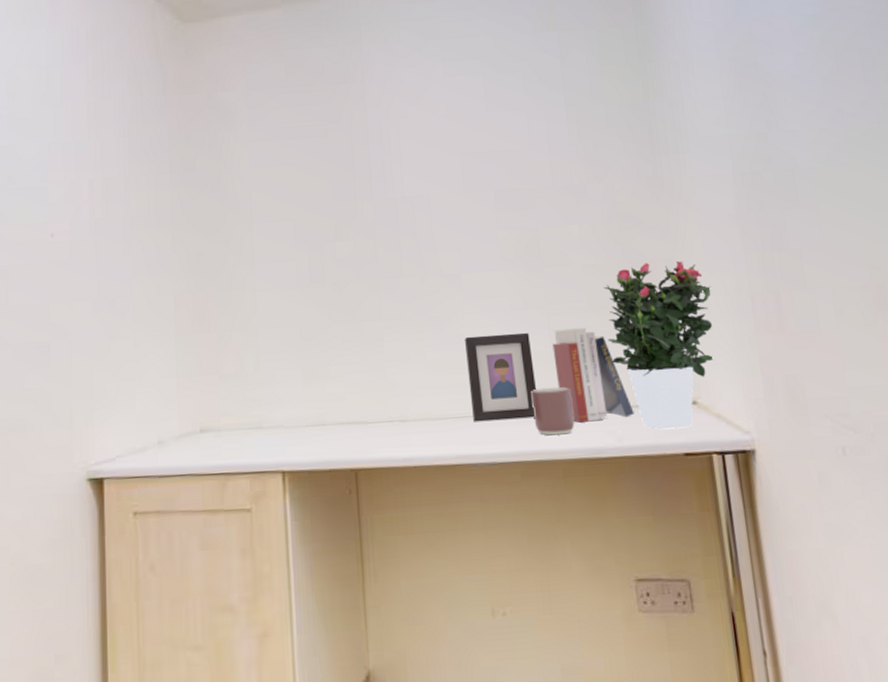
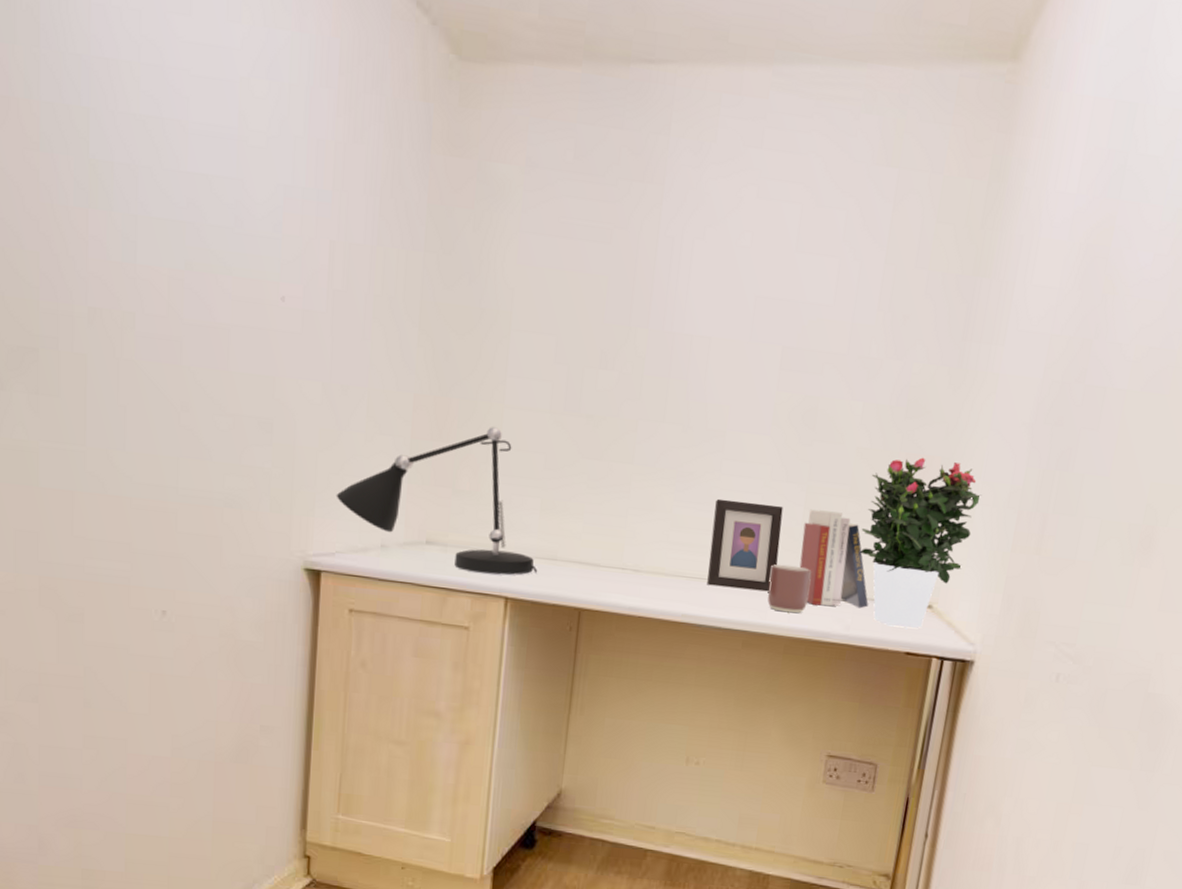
desk lamp: none [112,310,310,453] -> present [336,427,538,576]

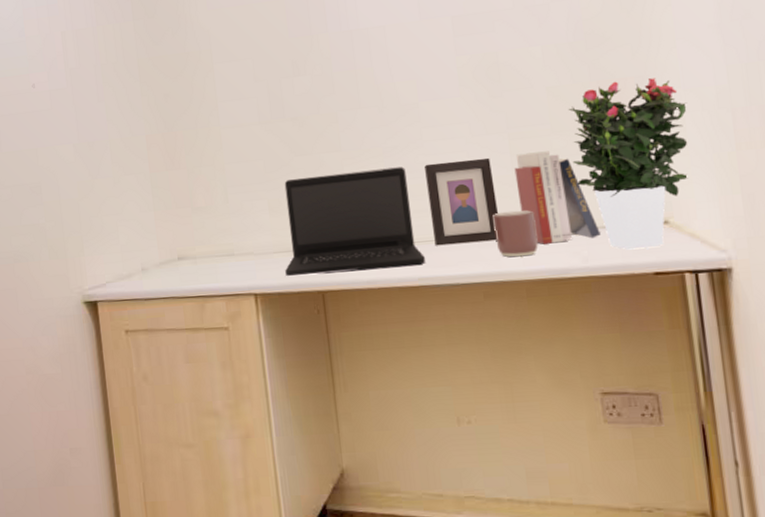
desk lamp: present [336,427,538,576] -> none [98,147,278,277]
laptop: none [544,482,696,601] -> present [284,166,425,277]

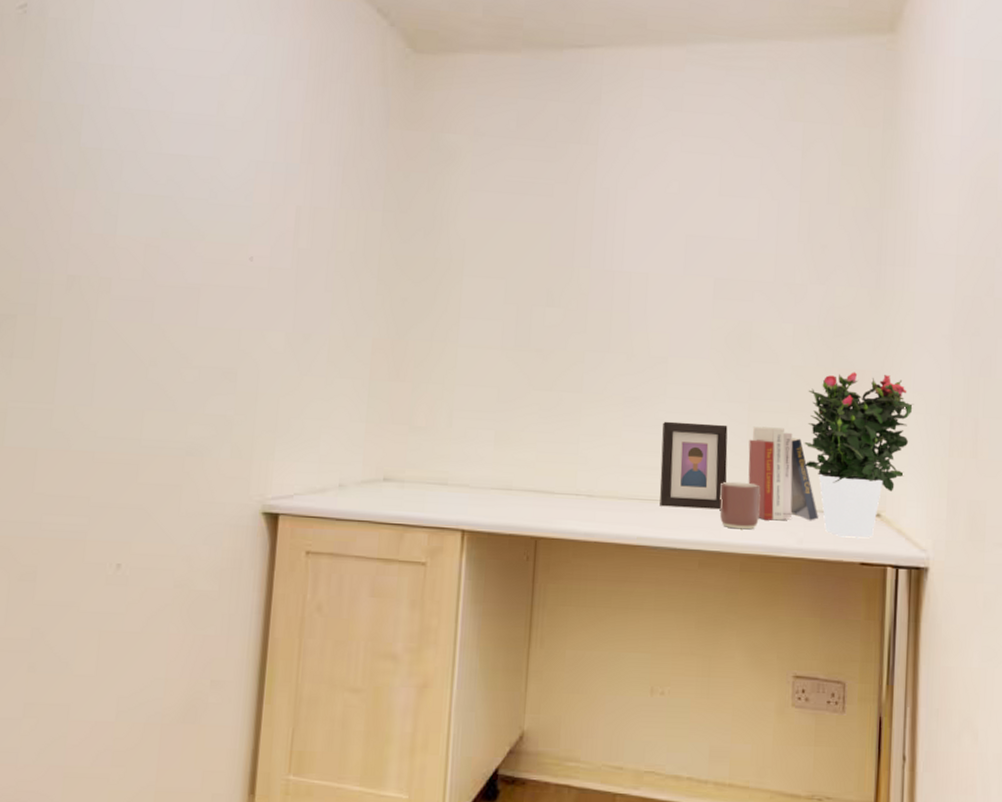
laptop: present [284,166,425,277] -> none [500,413,647,523]

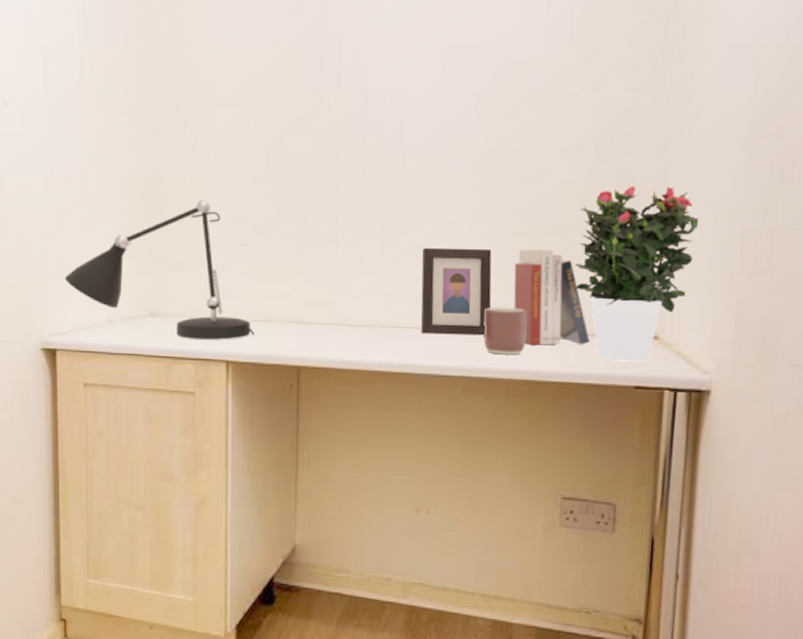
desk lamp: none [296,365,494,508] -> present [64,200,255,340]

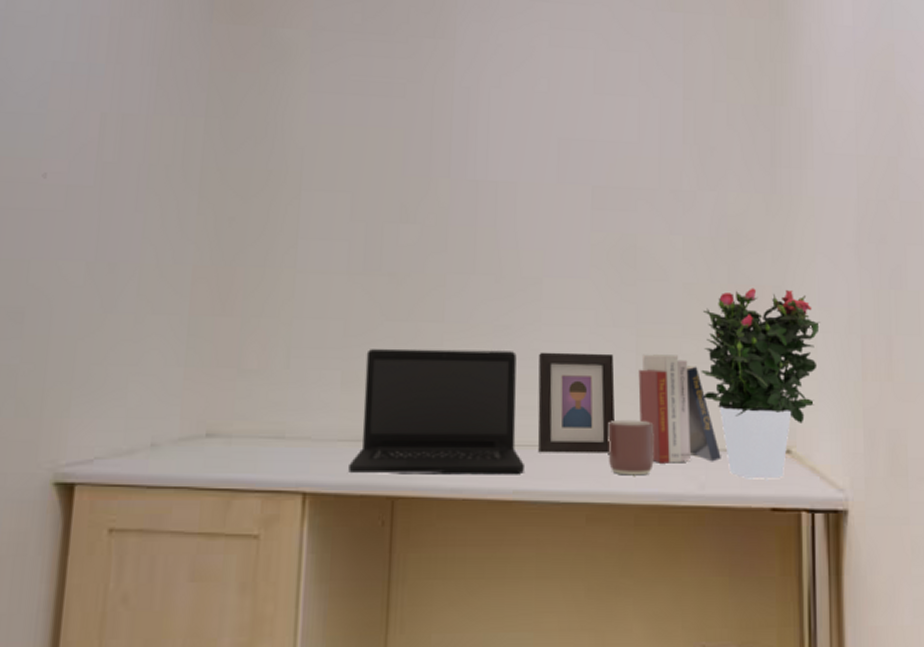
desk lamp: present [64,200,255,340] -> none [97,295,341,466]
laptop: none [262,245,409,351] -> present [348,348,524,474]

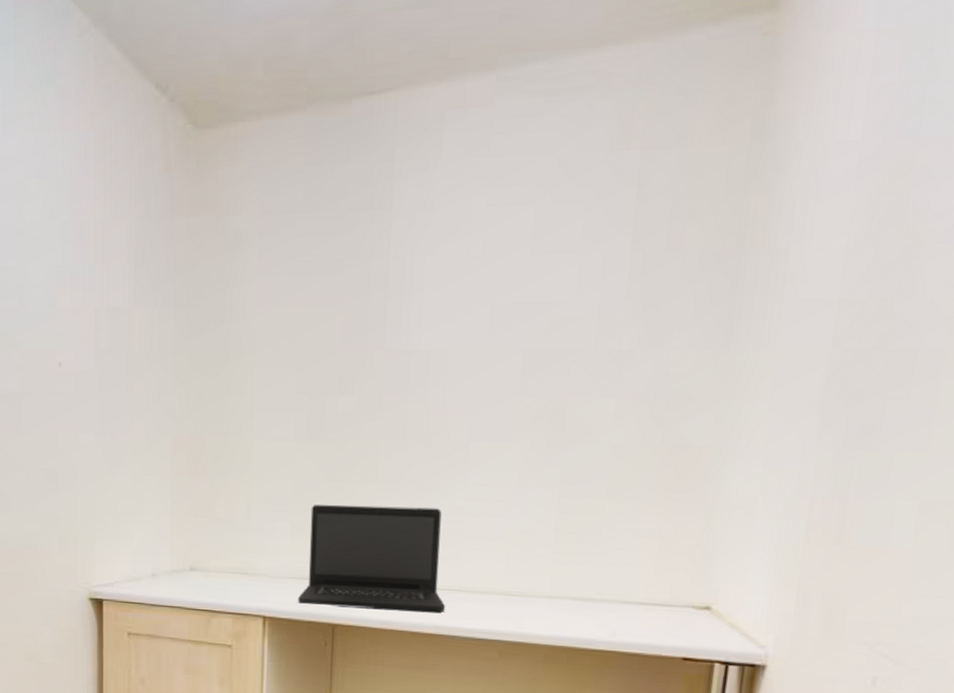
picture frame: present [537,352,616,454] -> none [458,509,534,600]
mug: present [608,419,654,476] -> none [522,571,570,621]
books: present [638,354,721,463] -> none [555,513,636,613]
potted flower: present [701,288,821,479] -> none [622,449,764,633]

